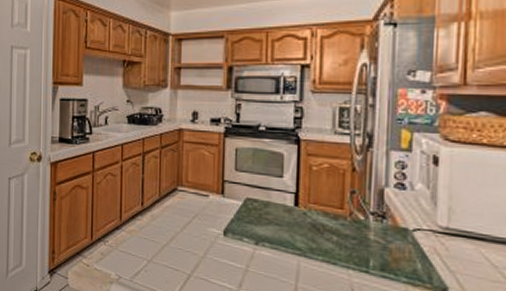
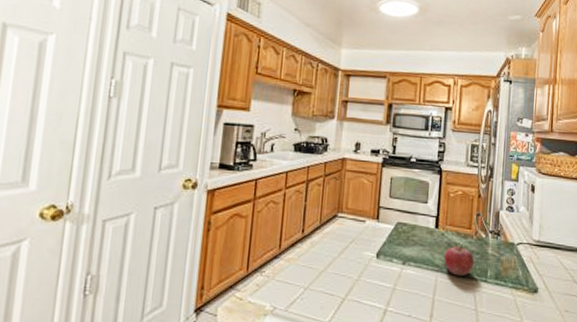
fruit: none [308,227,350,264] -> present [444,245,474,276]

